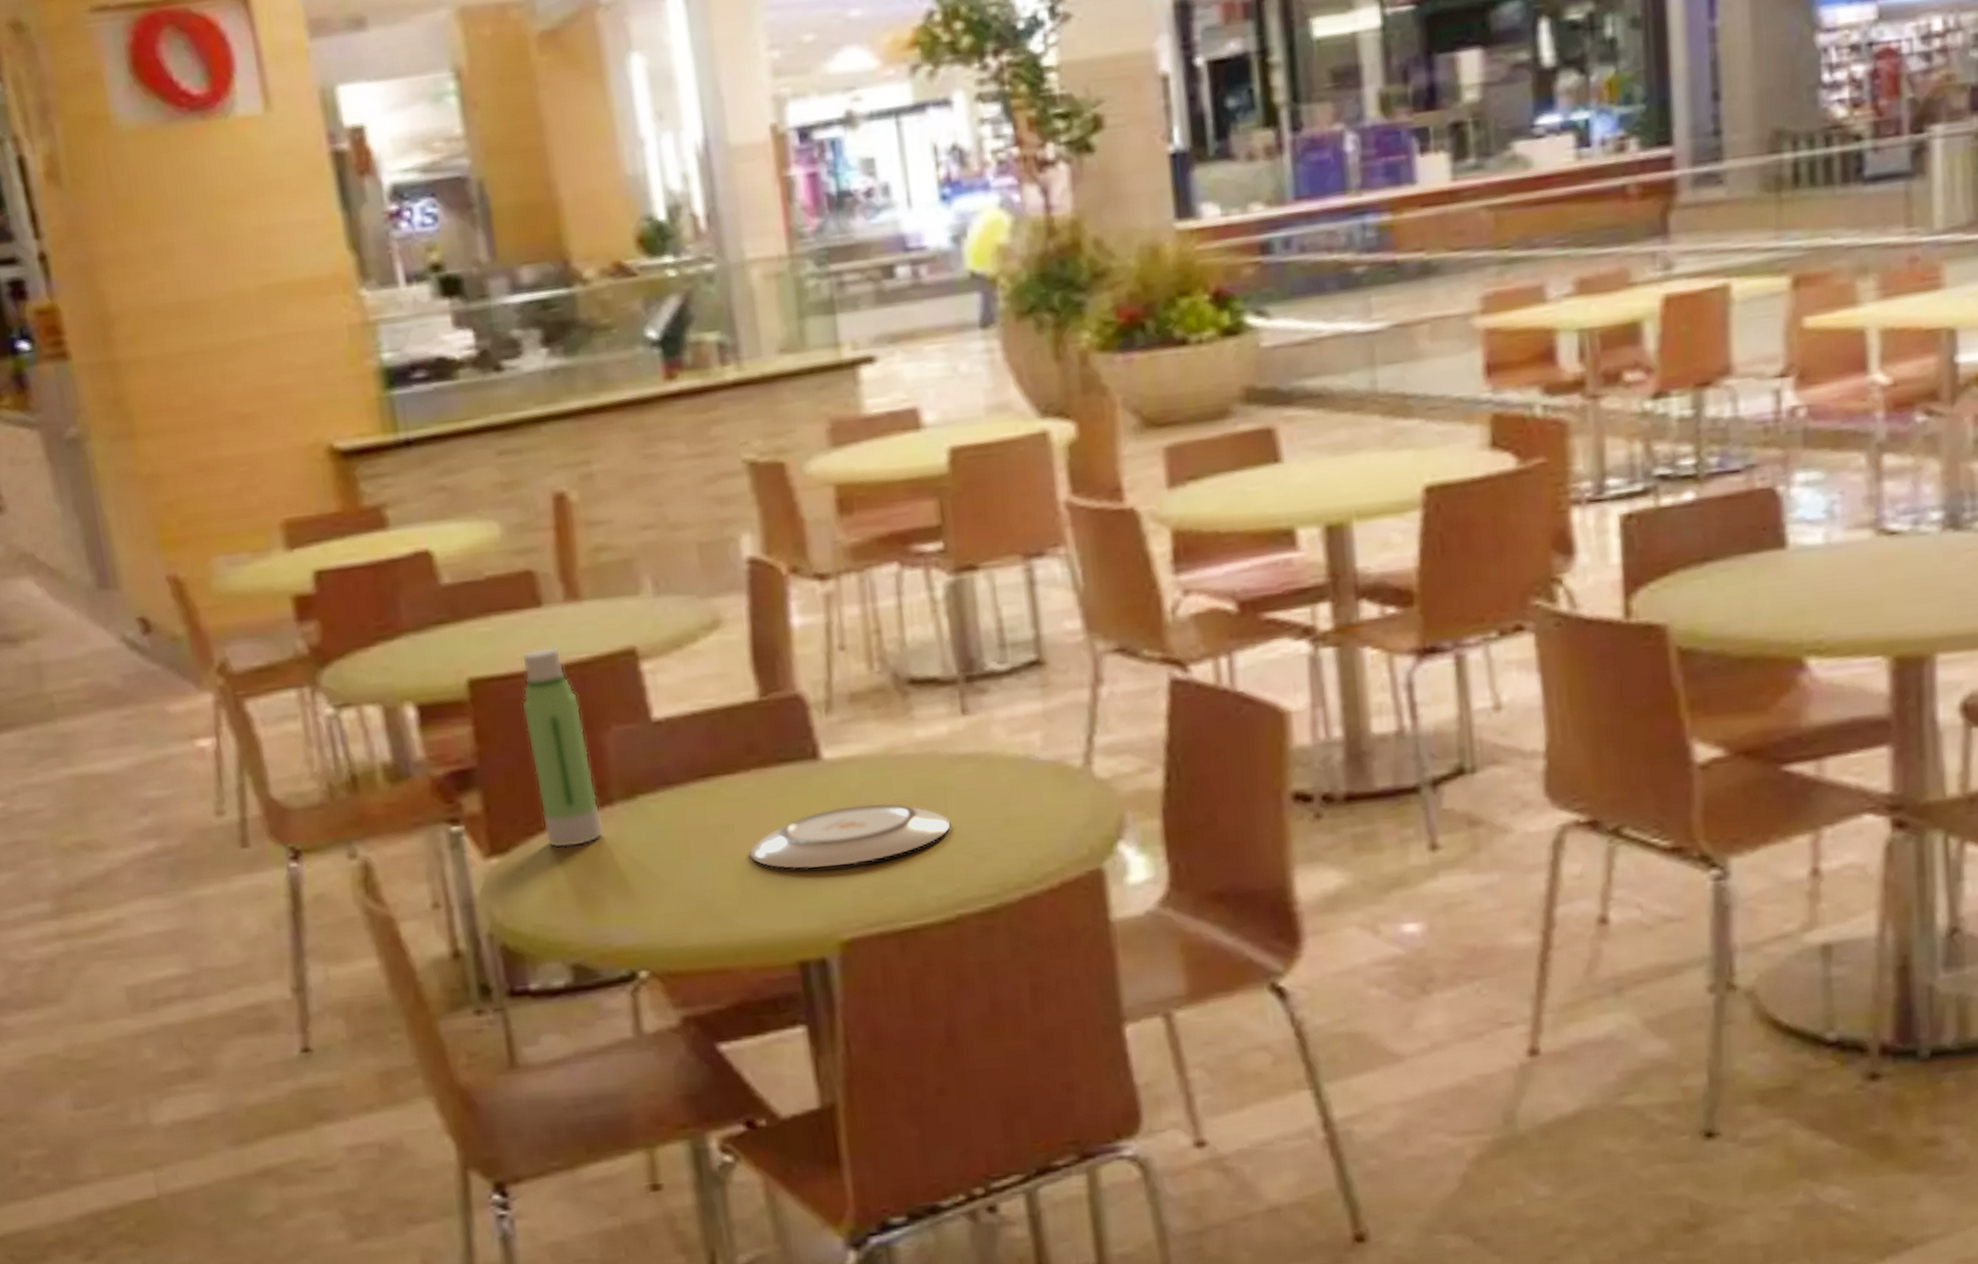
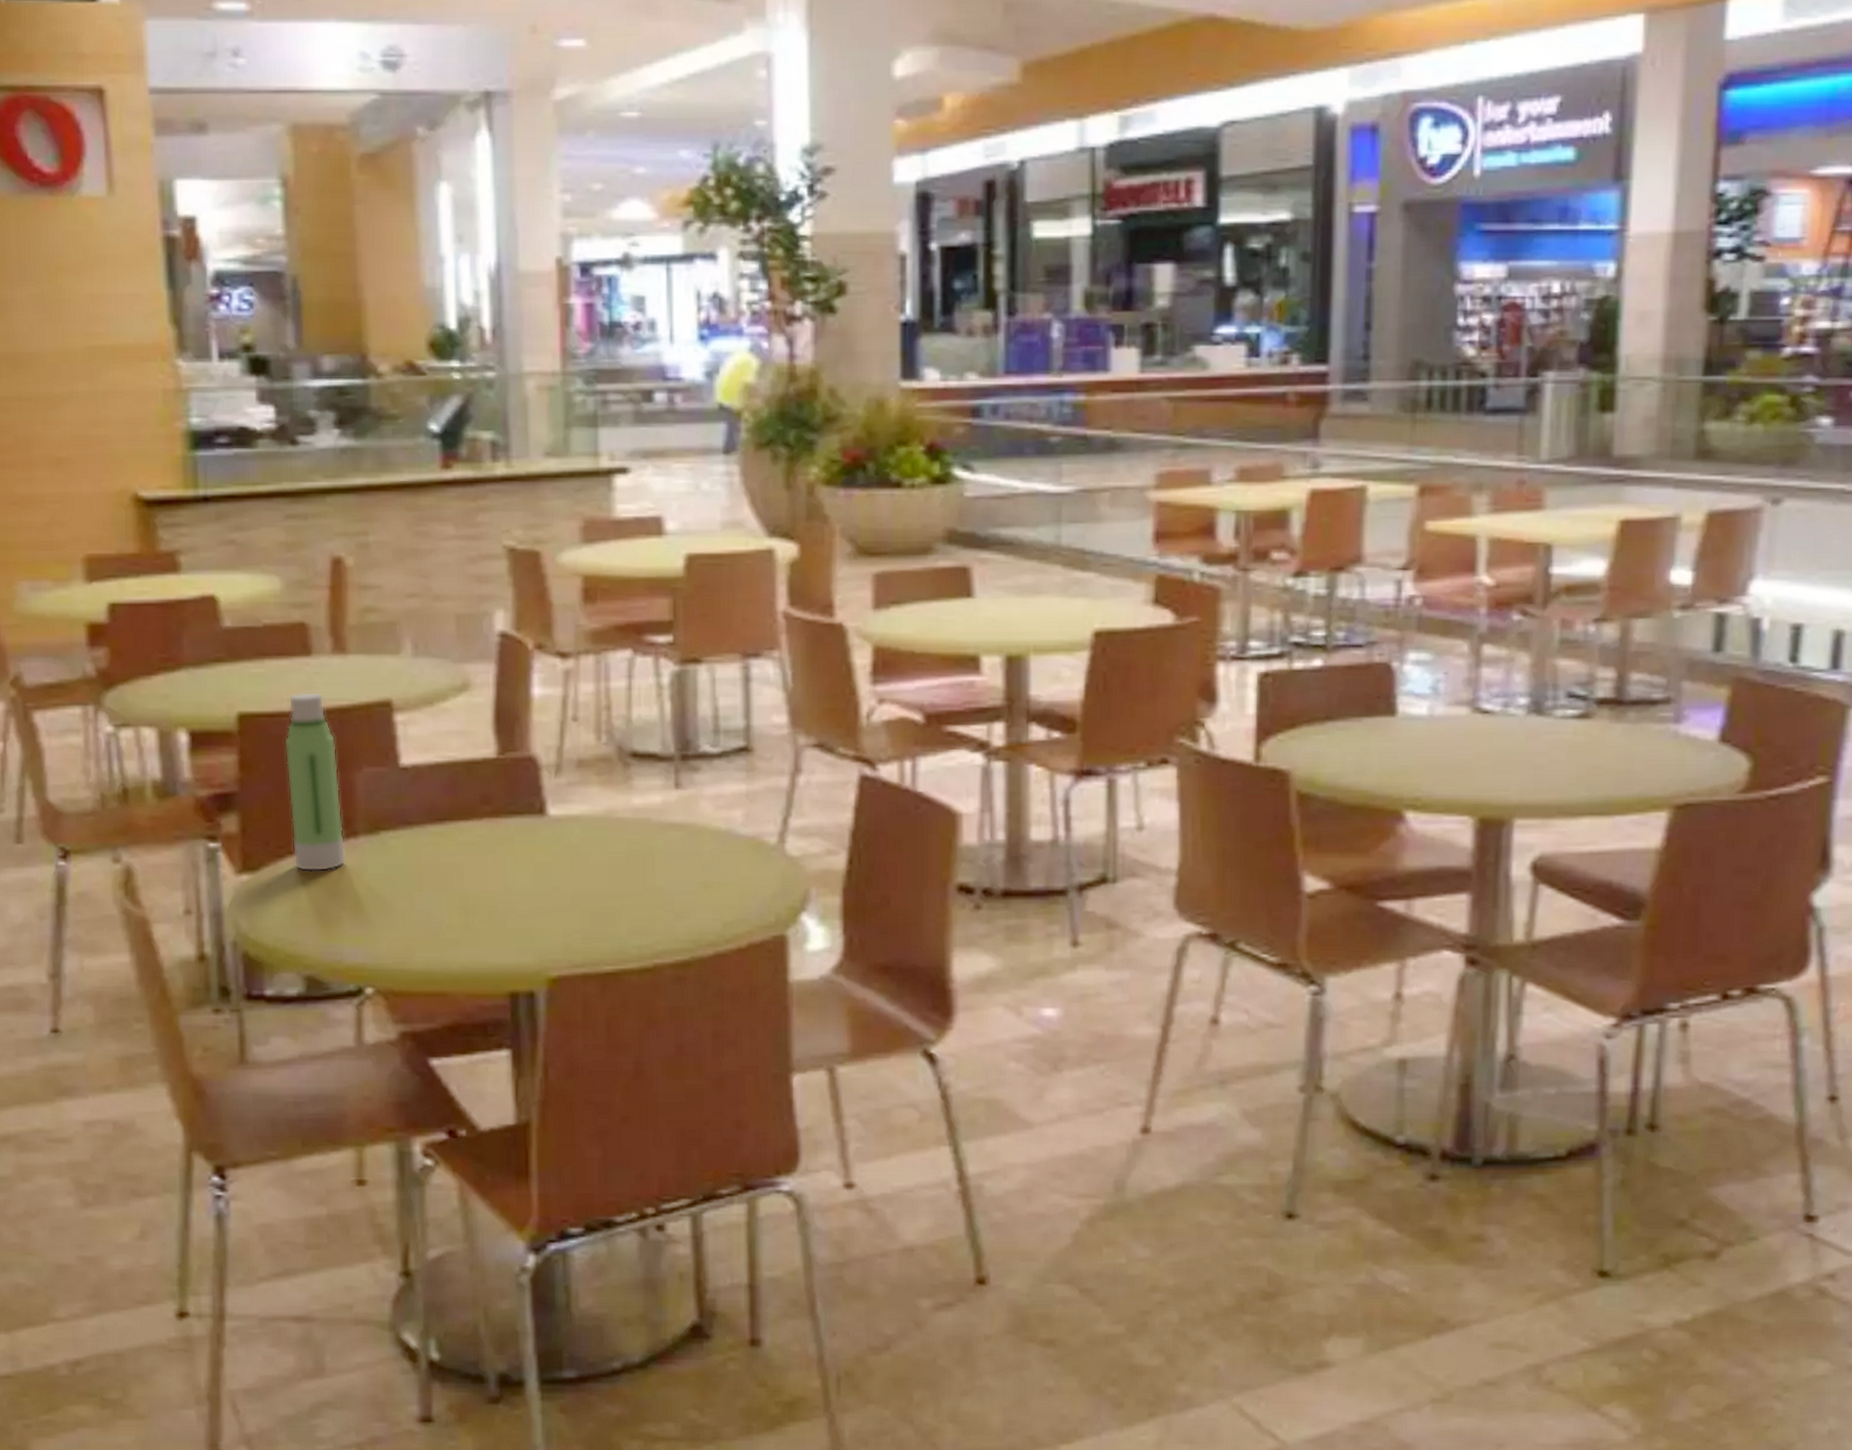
plate: present [749,803,951,870] -> none [475,859,656,911]

